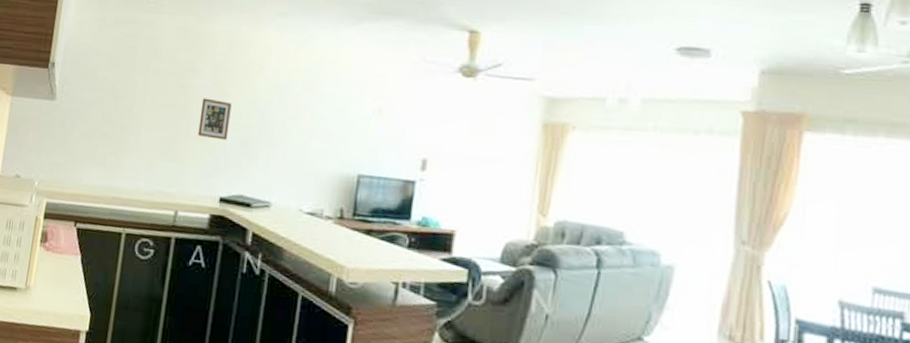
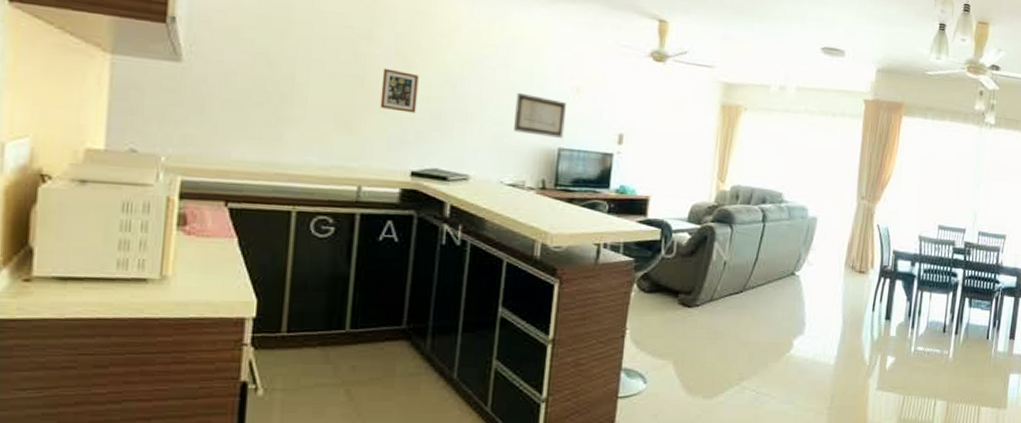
wall art: none [314,116,367,164] -> present [514,92,566,138]

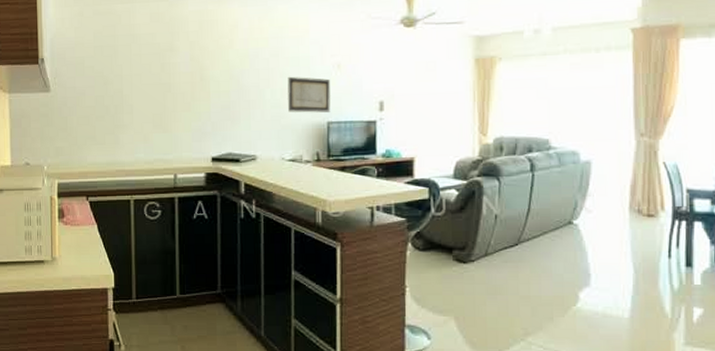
picture frame: present [380,68,419,113] -> none [183,73,211,108]

